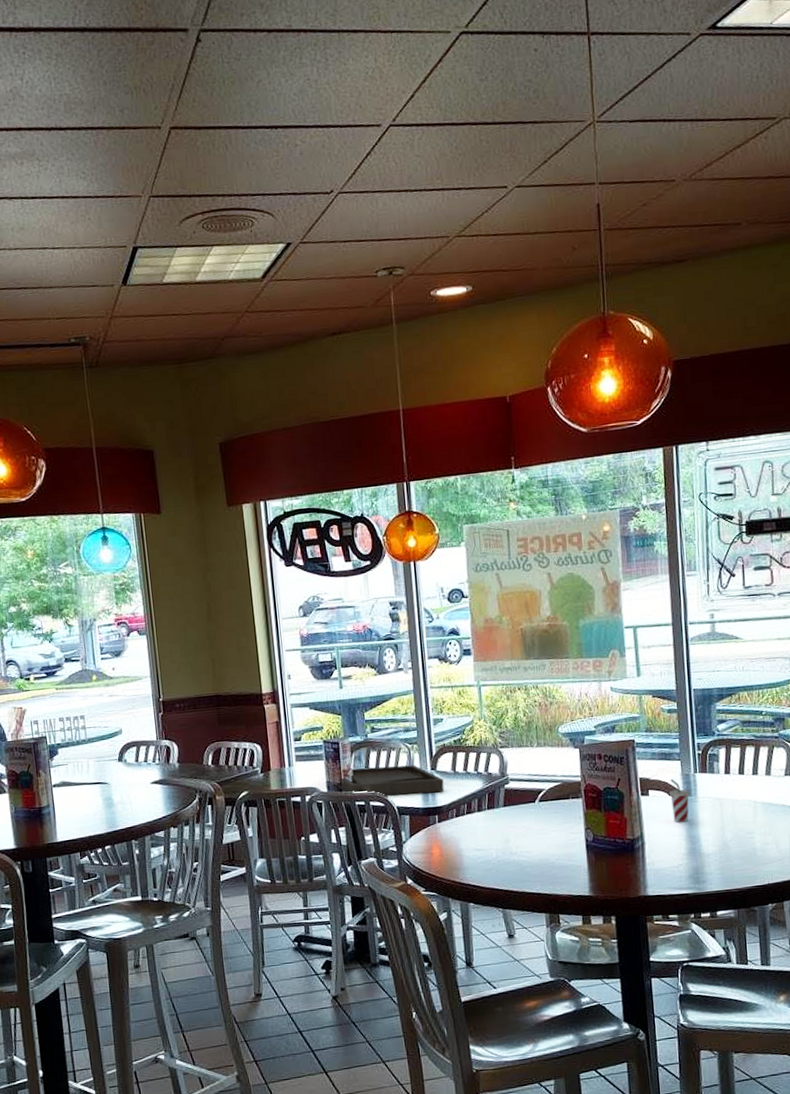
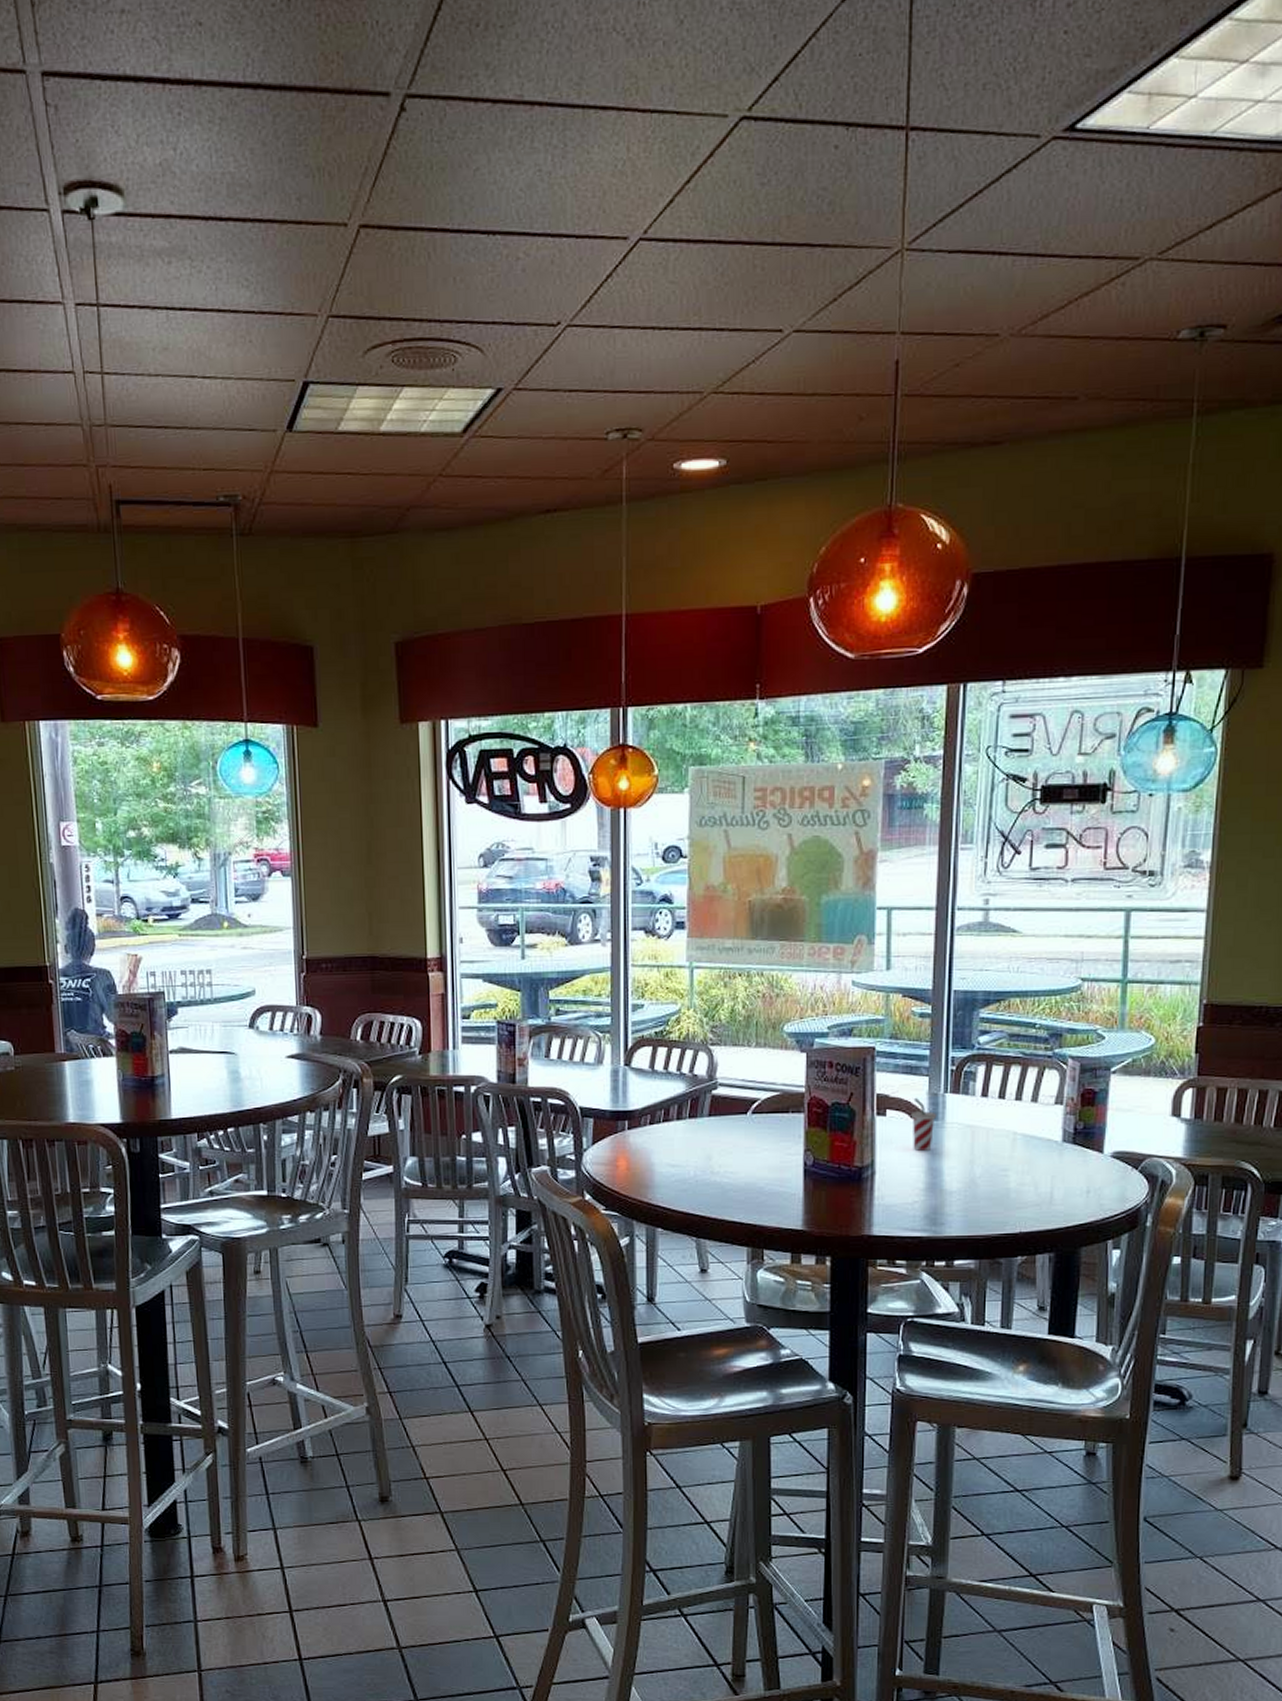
tray: present [334,765,445,796] -> none [506,1056,639,1094]

